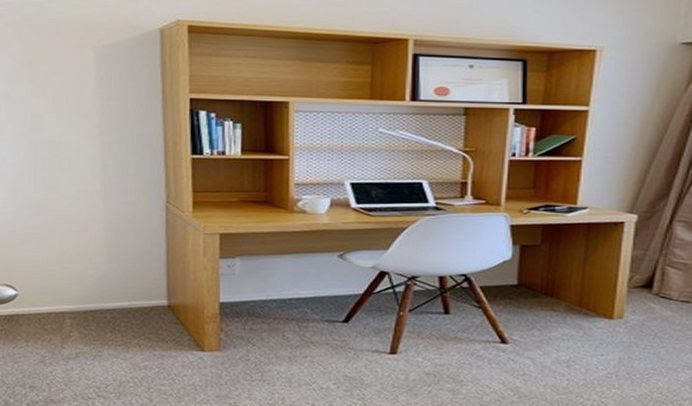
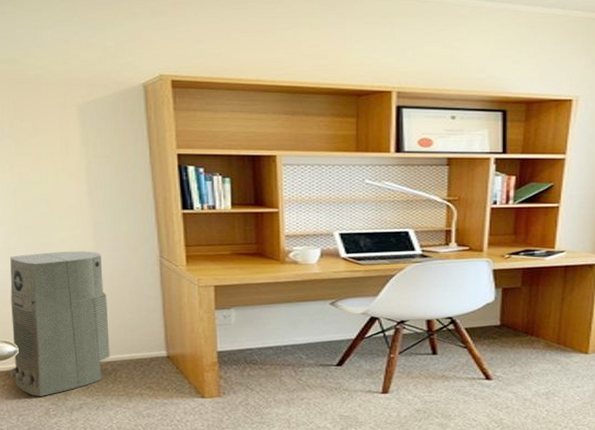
air purifier: none [9,194,111,343] -> present [10,251,110,396]

